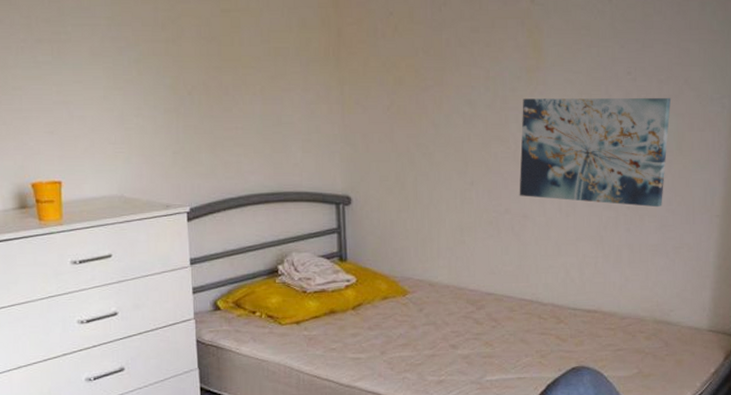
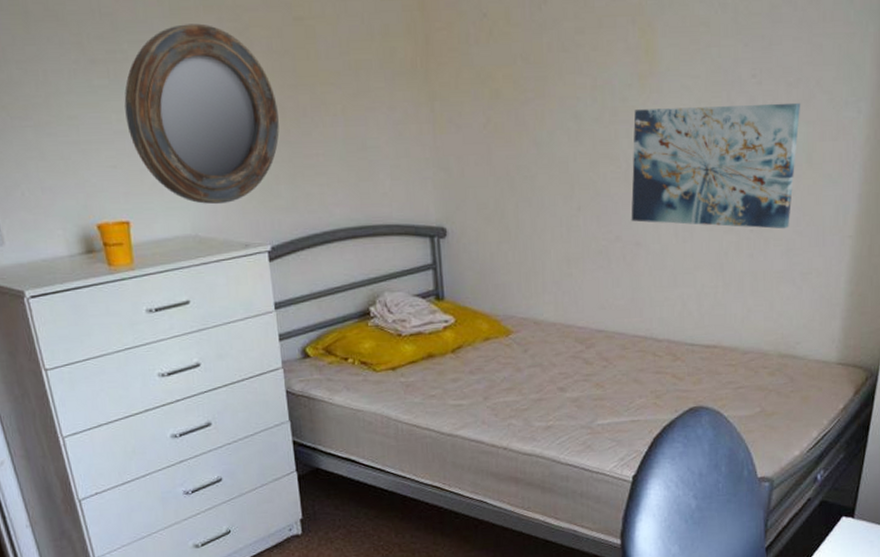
home mirror: none [65,12,203,169] -> present [124,23,280,205]

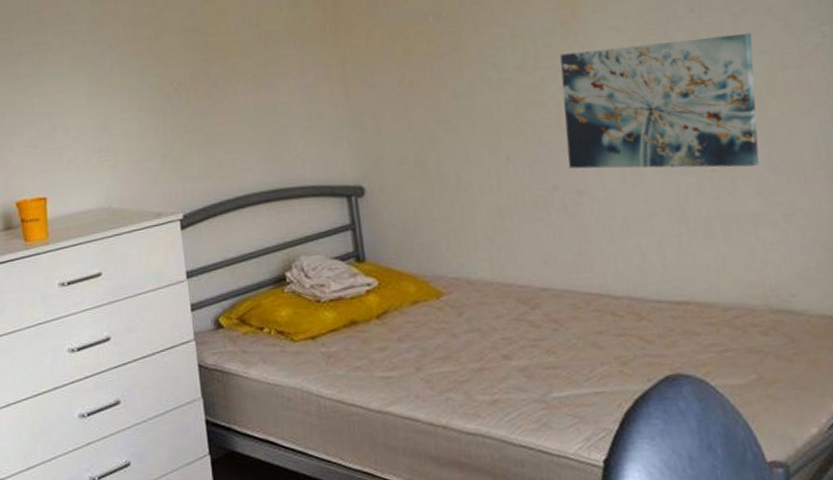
home mirror: present [124,23,280,205] -> none [46,12,192,177]

